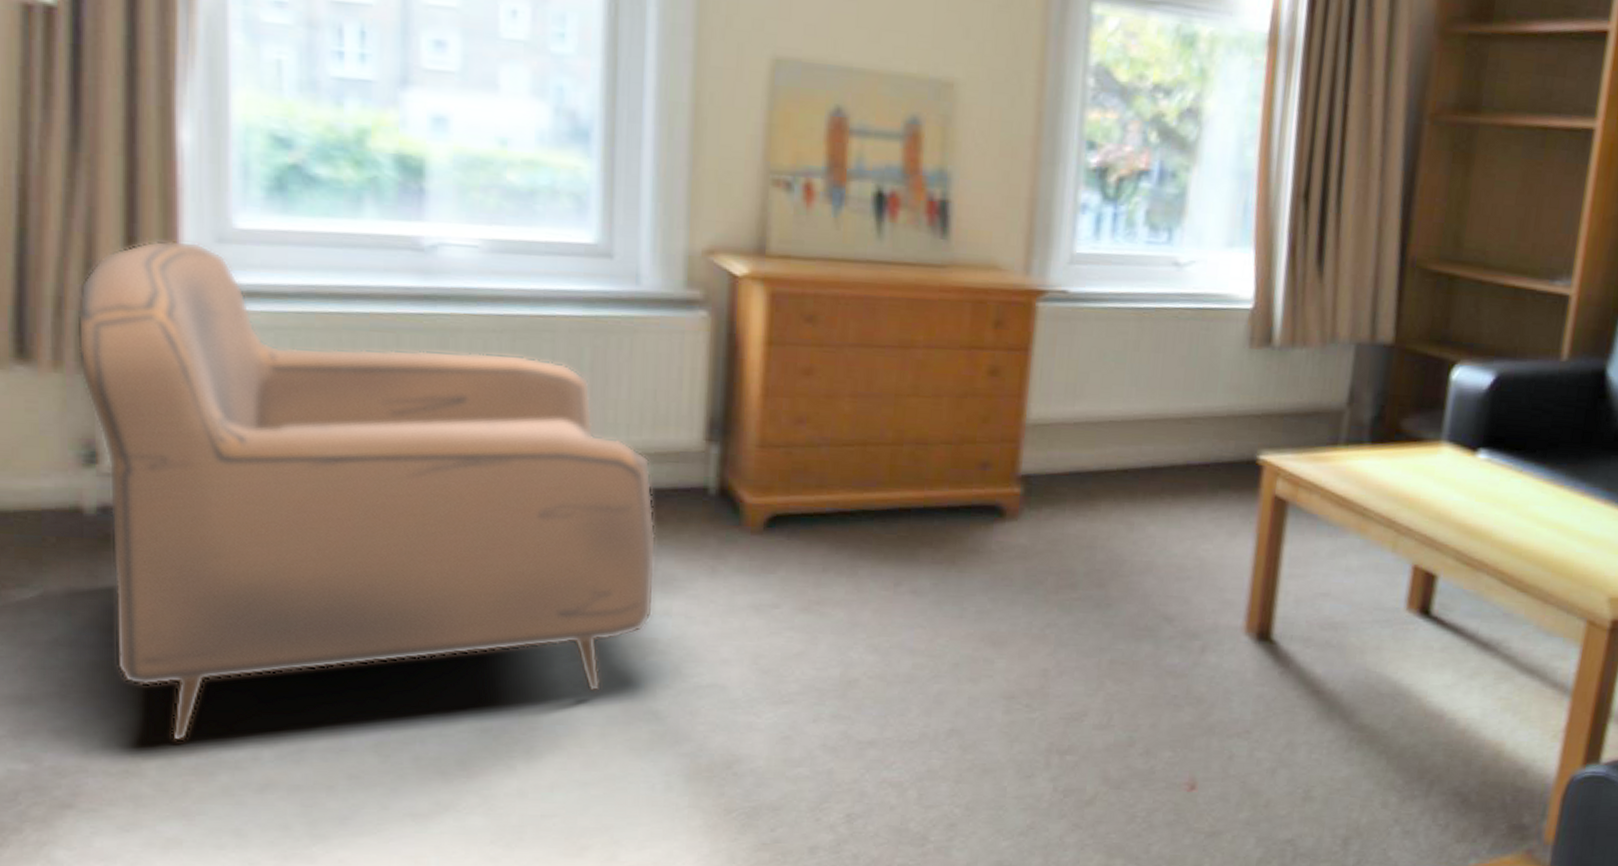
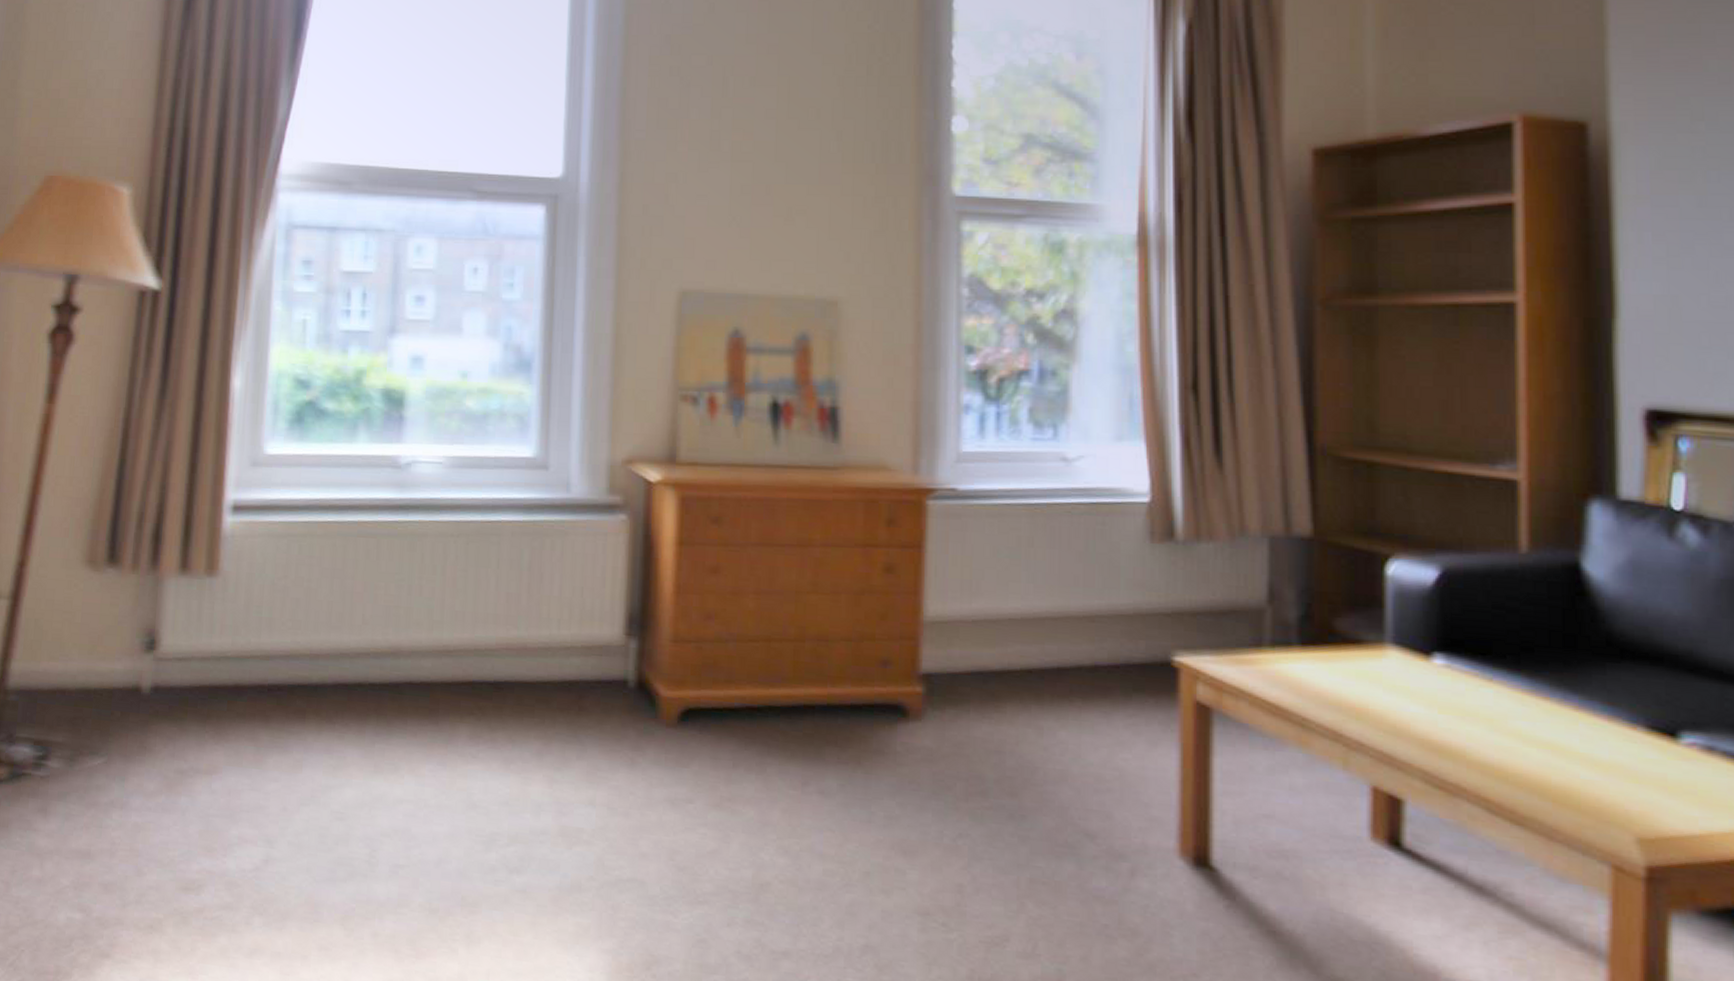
armchair: present [77,240,657,742] -> none [149,465,583,902]

